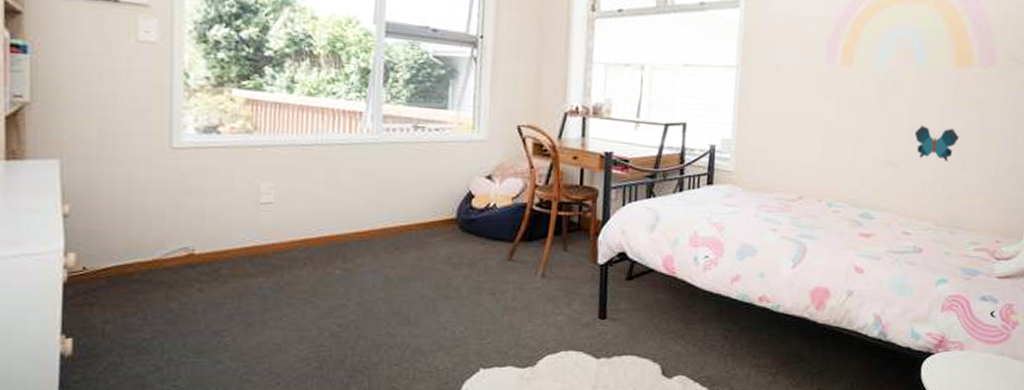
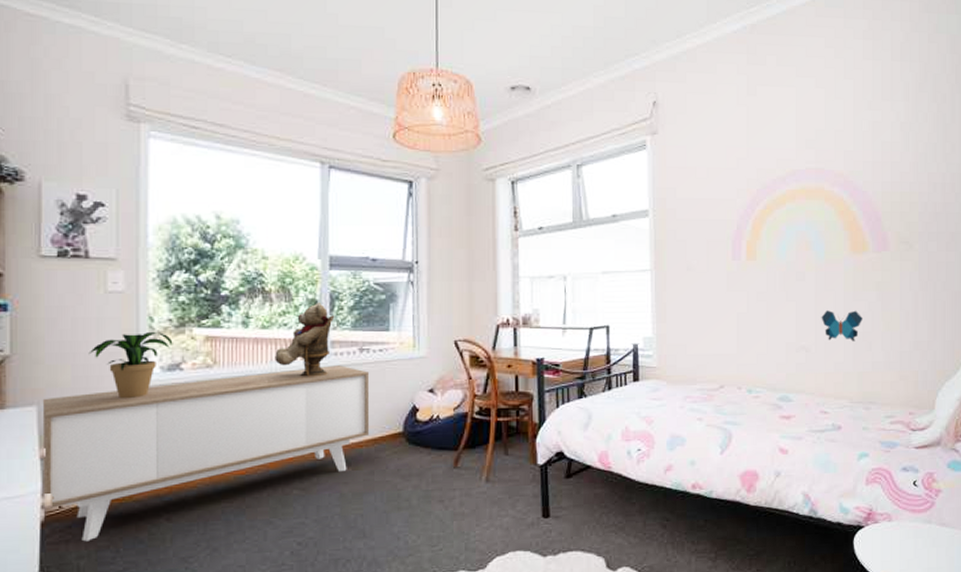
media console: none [65,141,424,306] -> present [42,365,370,542]
potted plant: none [117,89,210,159] -> present [88,332,173,398]
teddy bear: none [321,72,389,153] -> present [275,303,335,377]

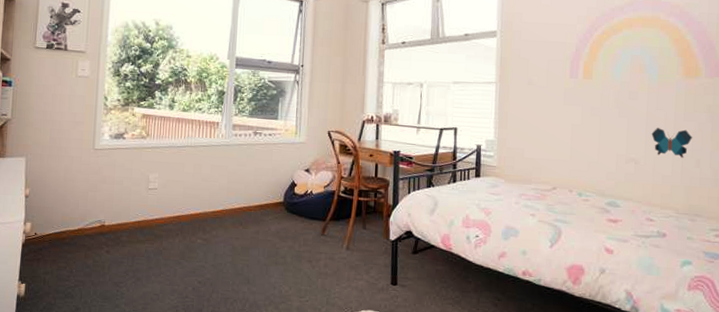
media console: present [42,365,370,542] -> none [25,144,261,262]
potted plant: present [88,332,173,398] -> none [62,108,120,157]
teddy bear: present [275,303,335,377] -> none [191,94,237,152]

